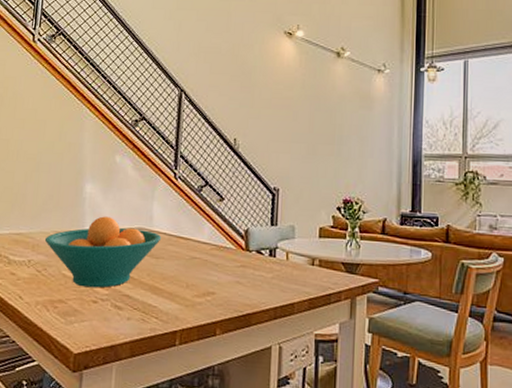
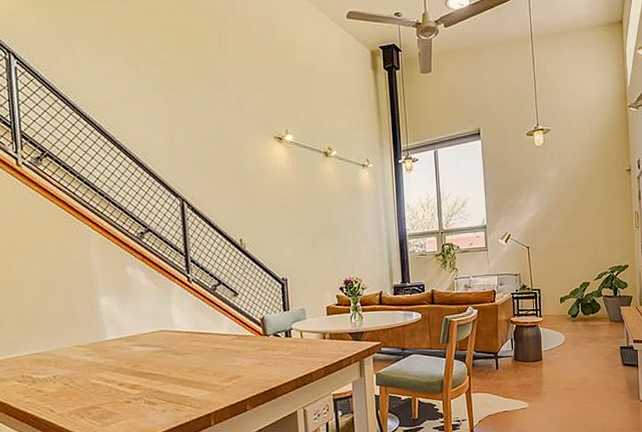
fruit bowl: present [44,216,162,288] -> none [66,324,184,392]

